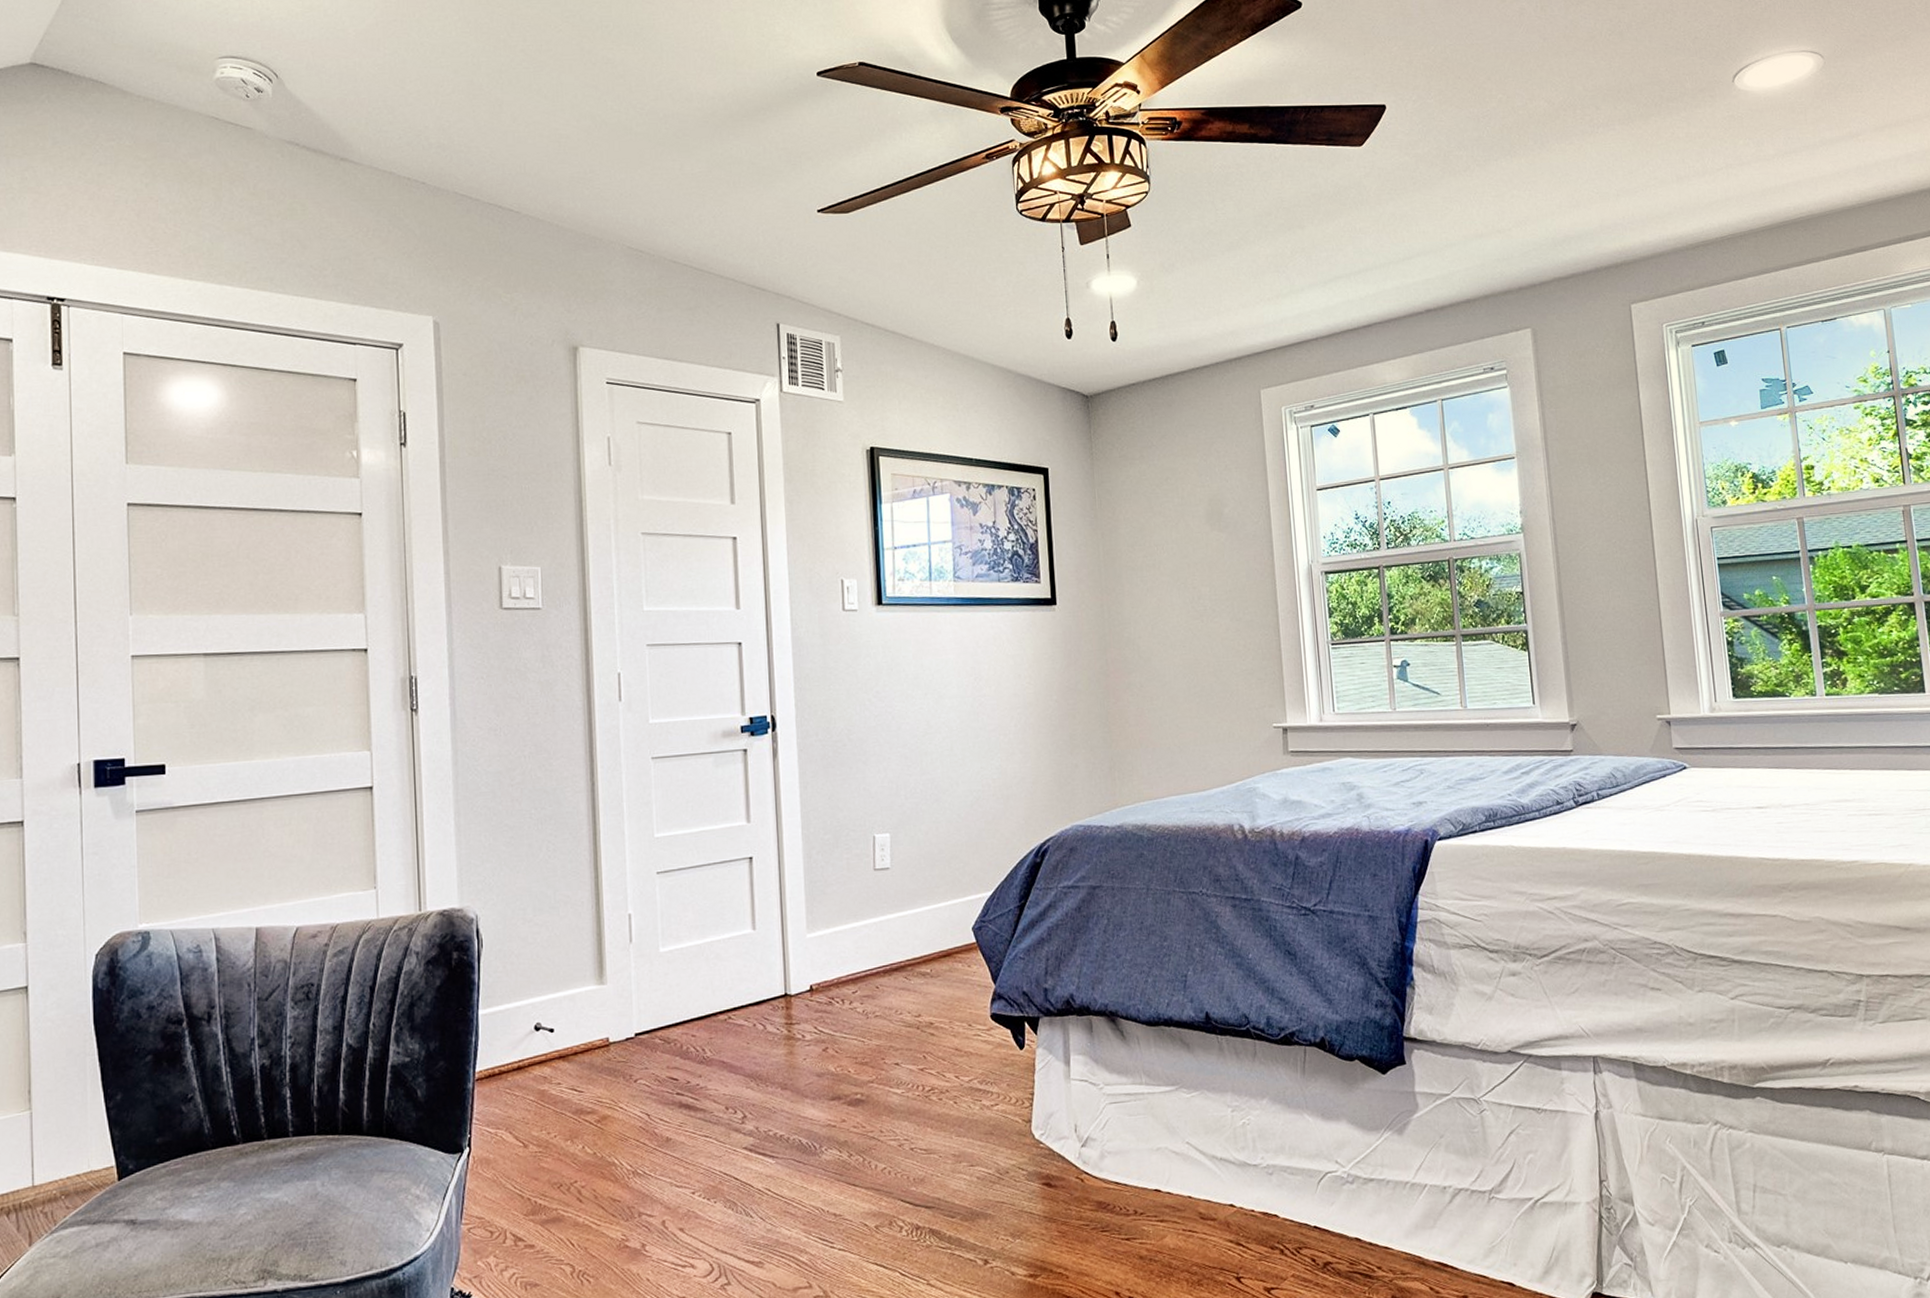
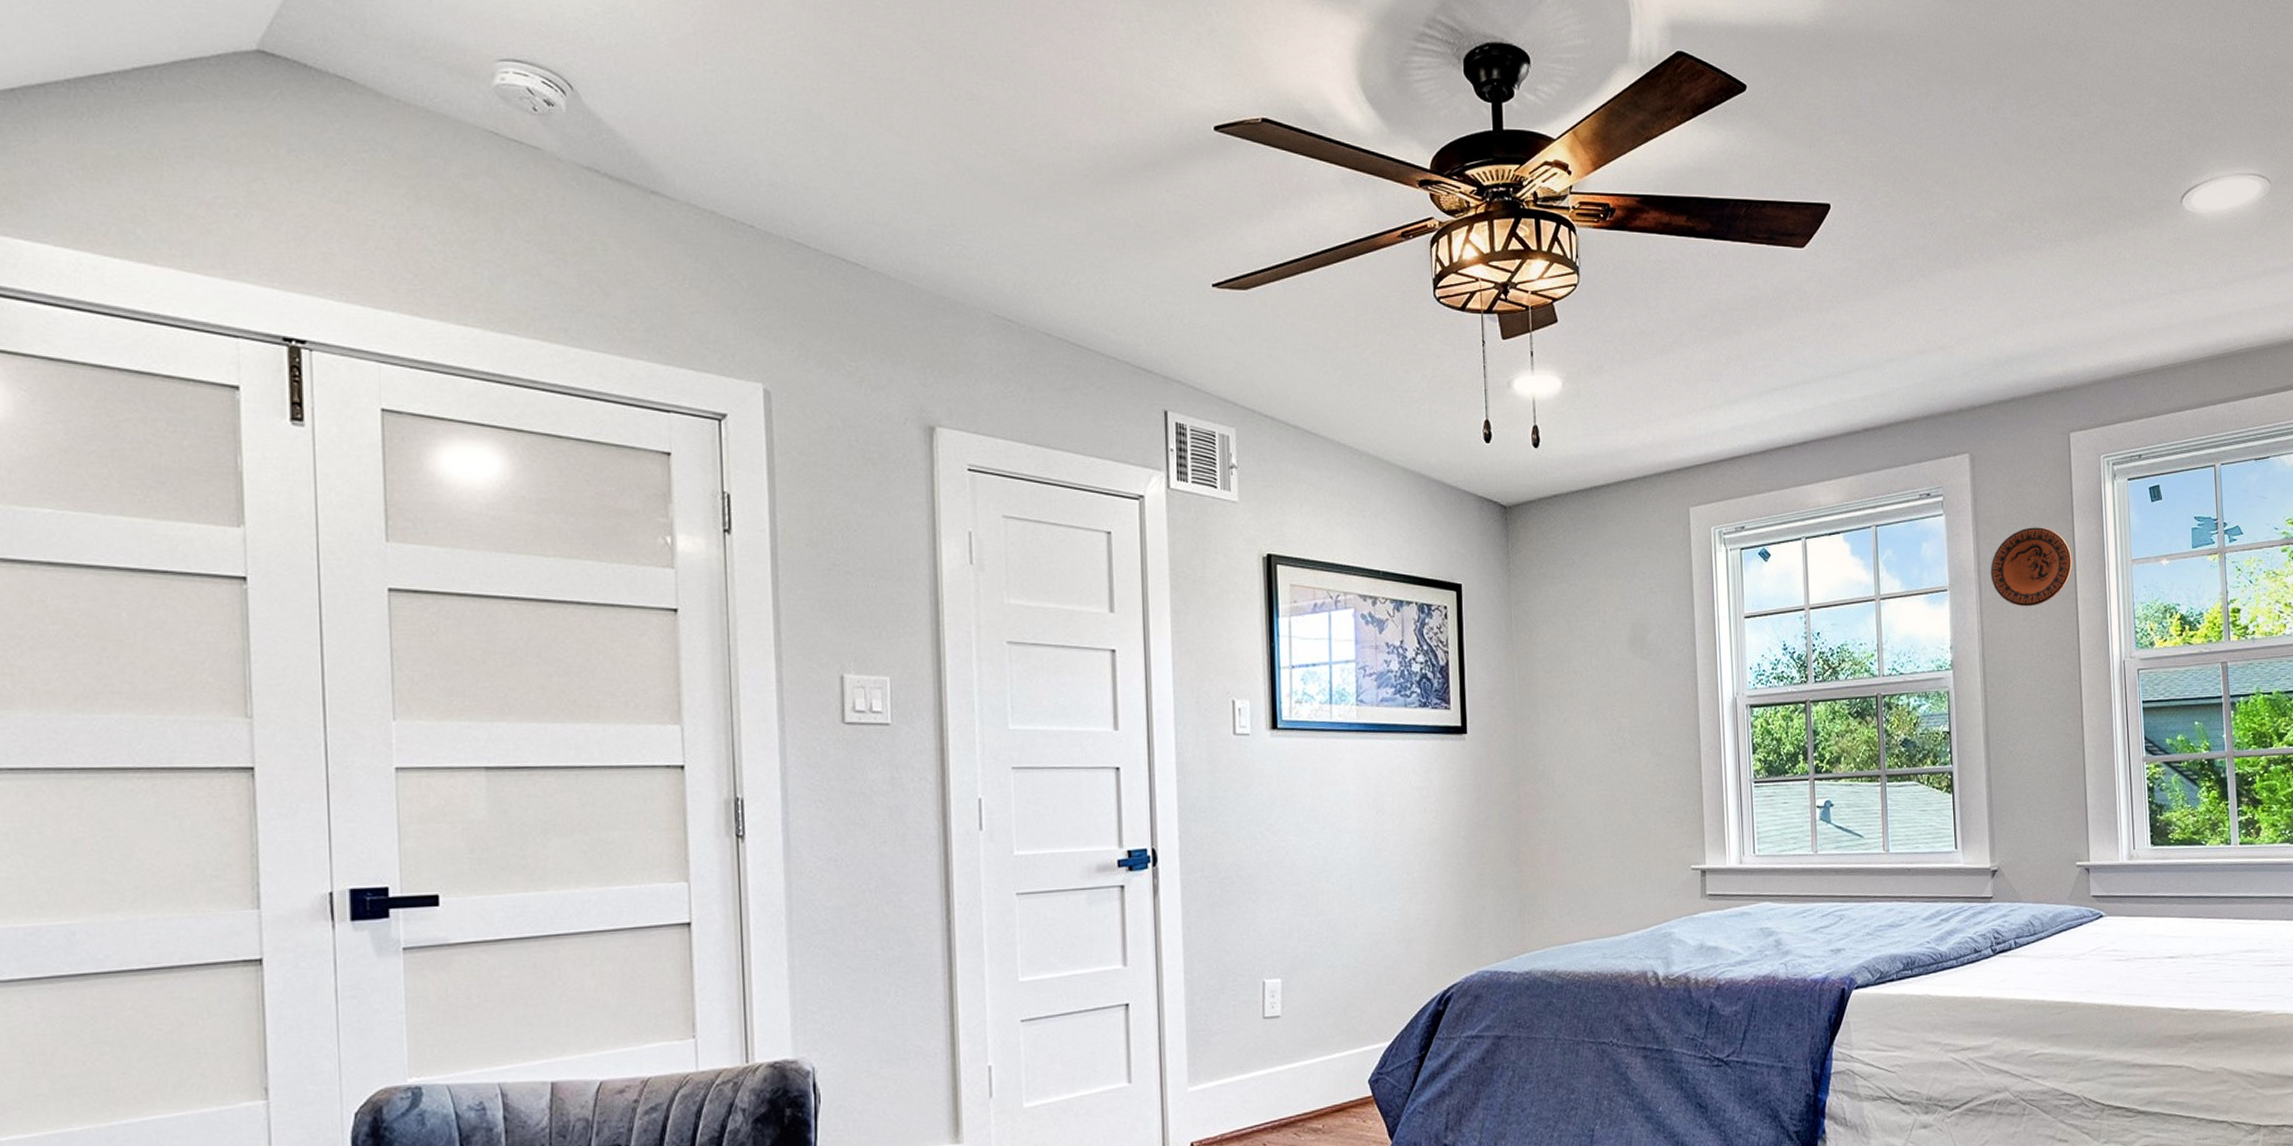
decorative plate: none [1556,394,1639,471] -> present [1990,527,2073,607]

